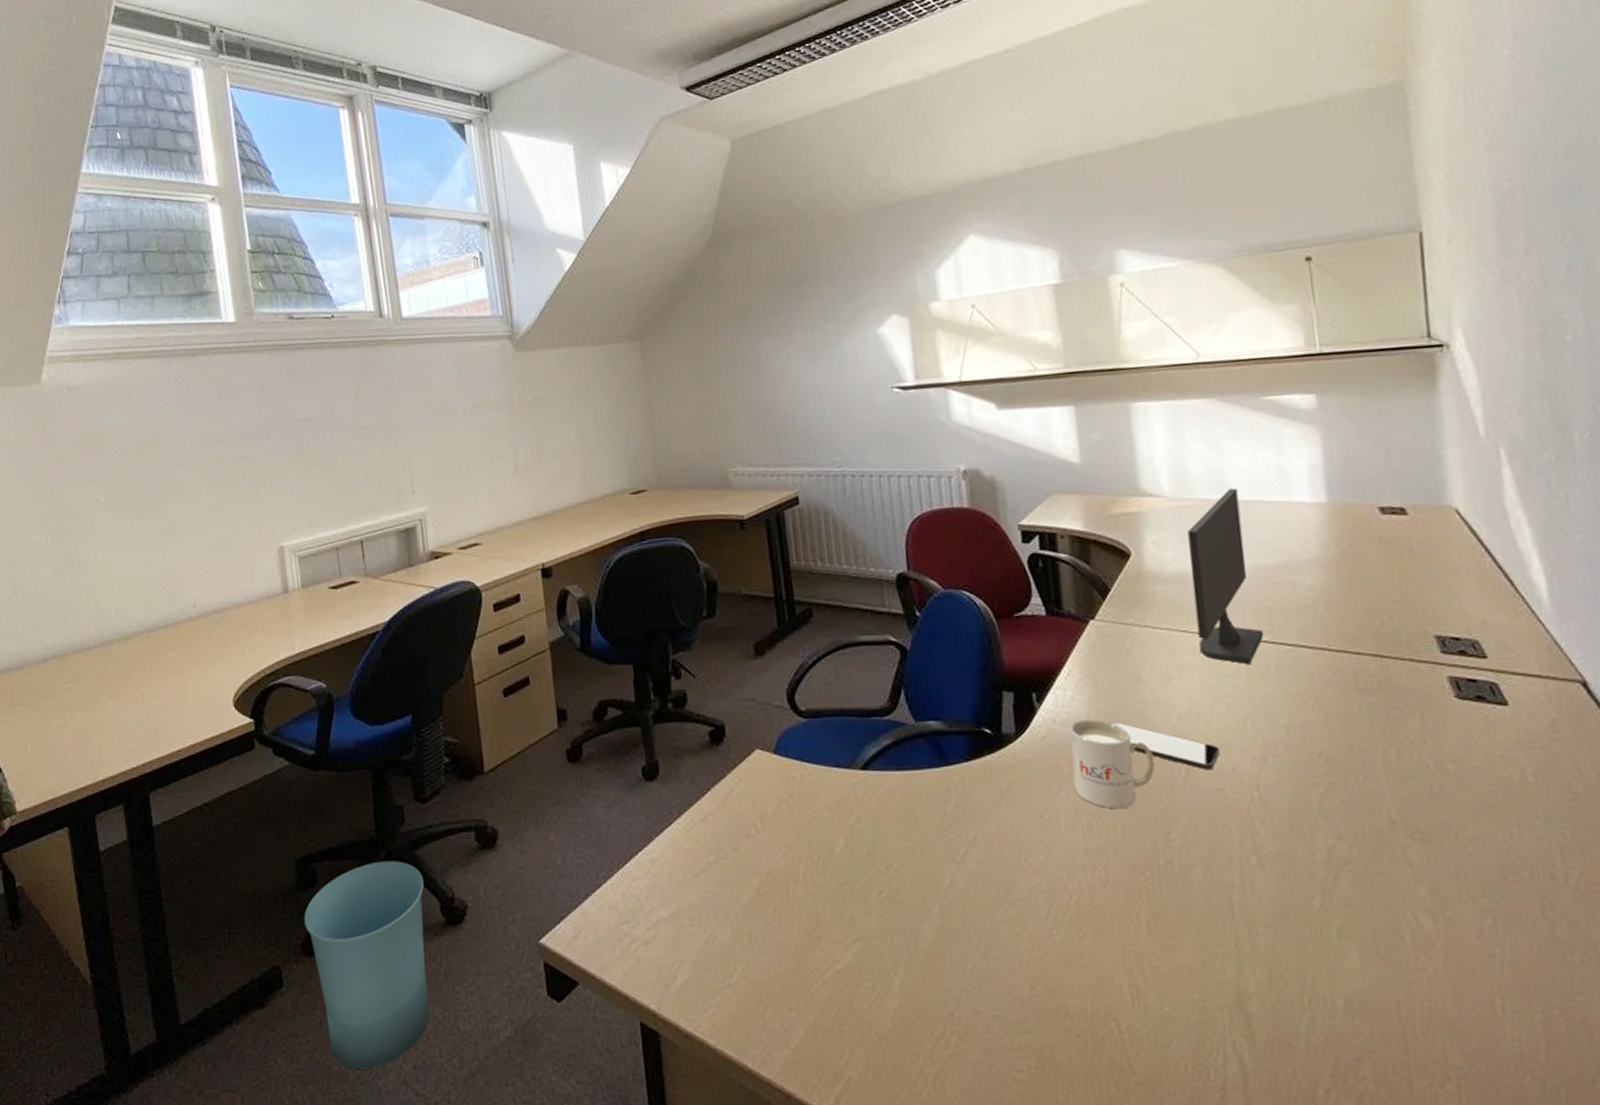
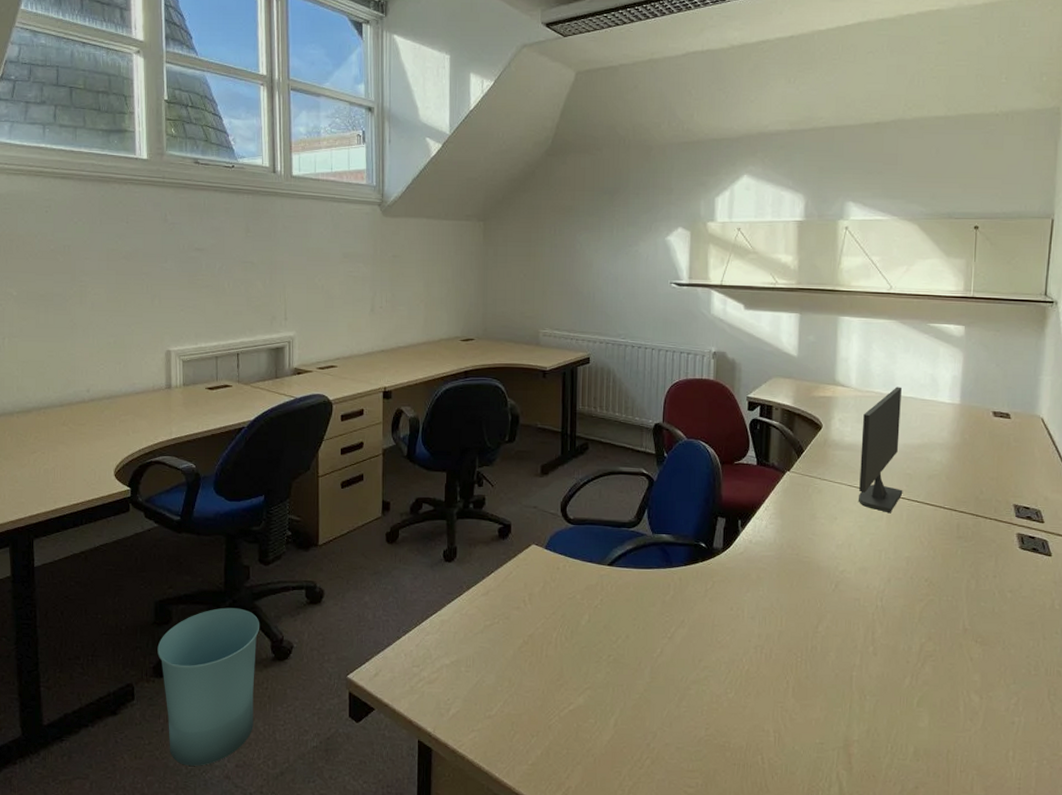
mug: present [1069,719,1156,809] -> none [757,542,816,608]
phone: present [1111,722,1220,770] -> none [790,546,861,585]

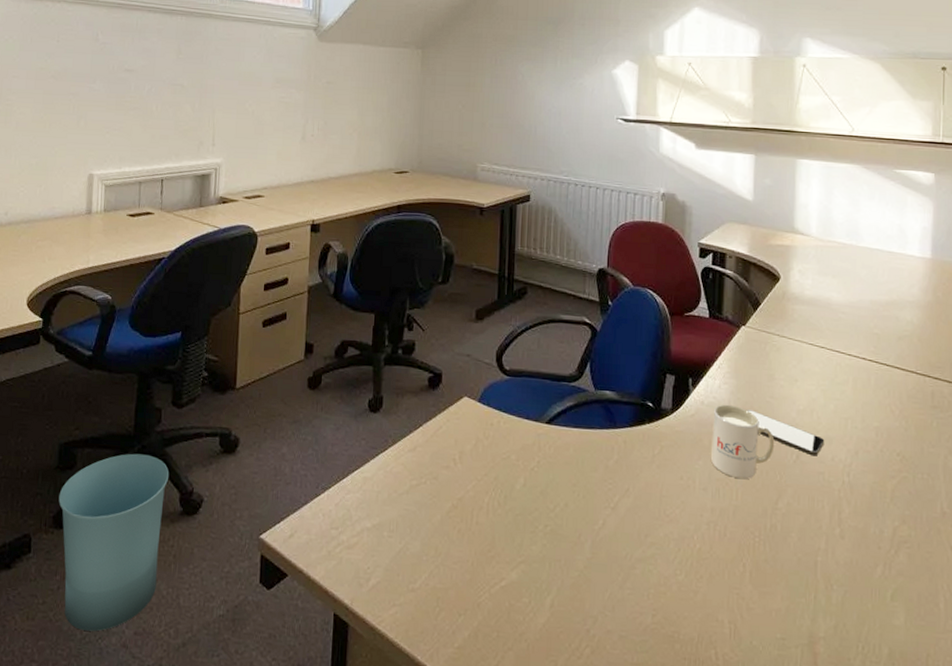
mug: none [757,542,816,608] -> present [710,404,775,480]
phone: none [790,546,861,585] -> present [746,410,825,456]
computer monitor: present [859,387,903,514] -> none [821,237,870,377]

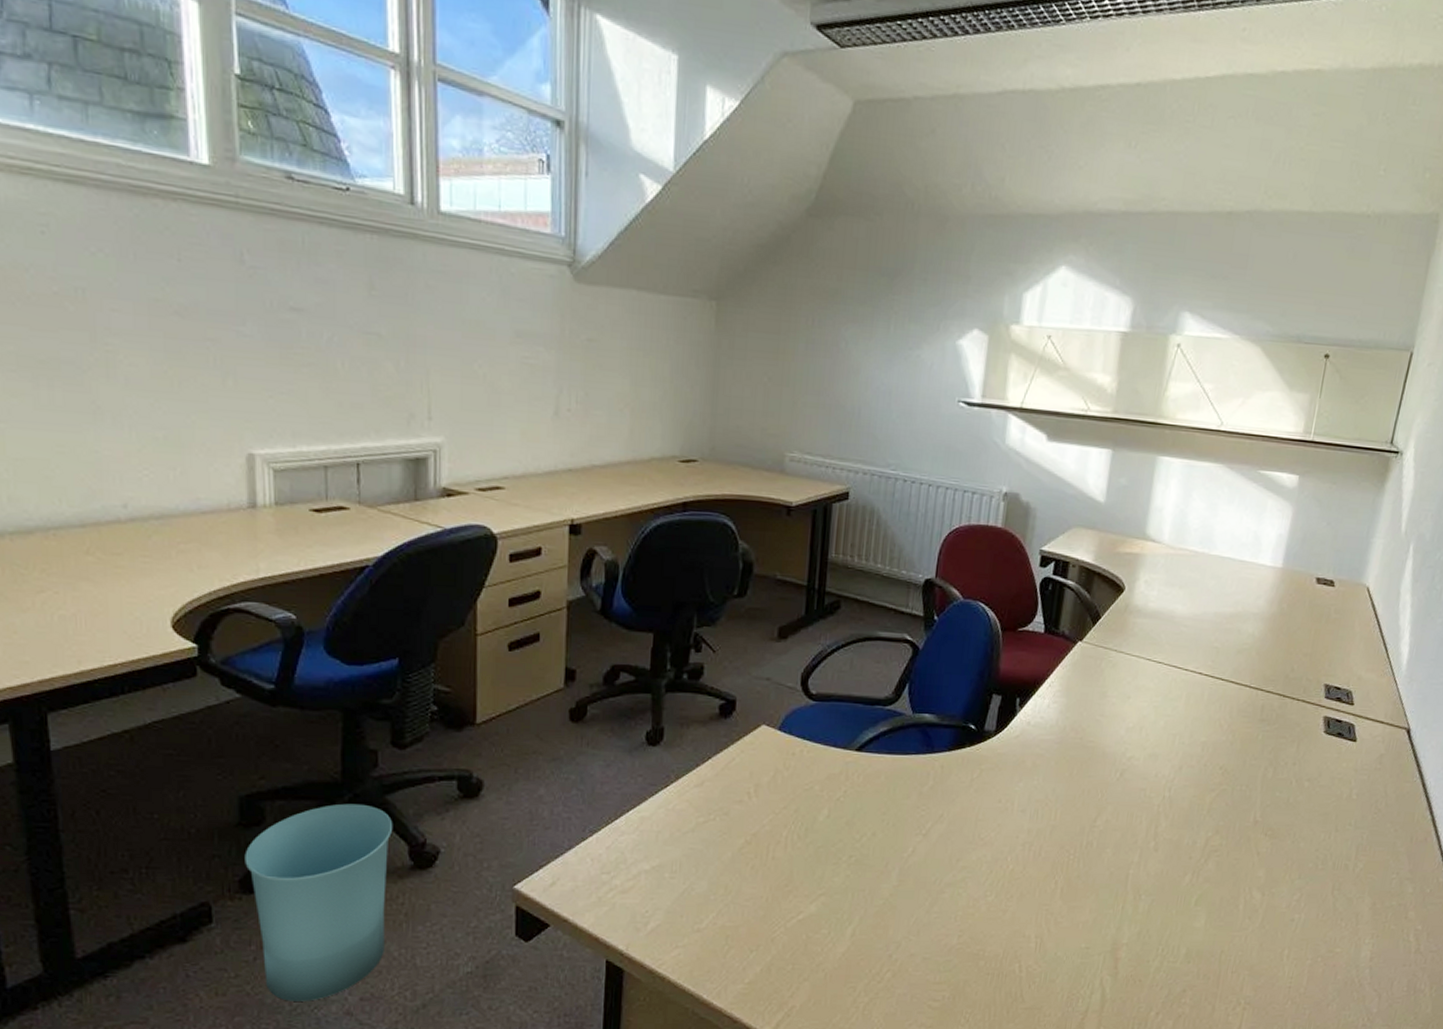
mug: present [710,404,775,480] -> none [1031,724,1100,800]
phone: present [746,410,825,456] -> none [1074,729,1151,773]

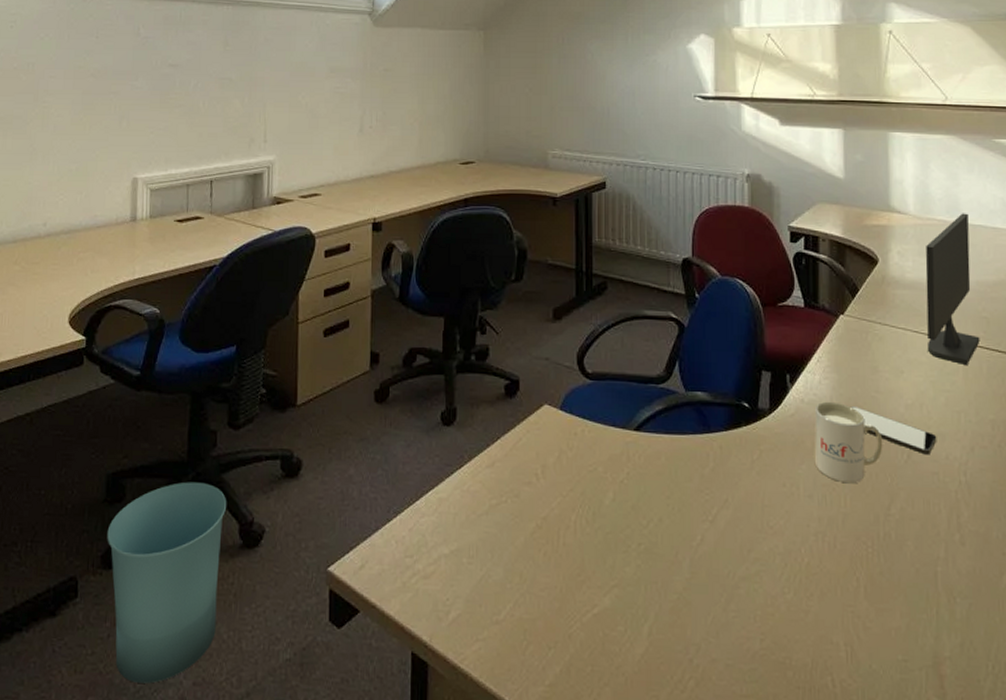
mug: none [1031,724,1100,800] -> present [814,401,883,484]
phone: none [1074,729,1151,773] -> present [850,406,937,455]
computer monitor: none [1157,544,1220,692] -> present [925,213,980,366]

